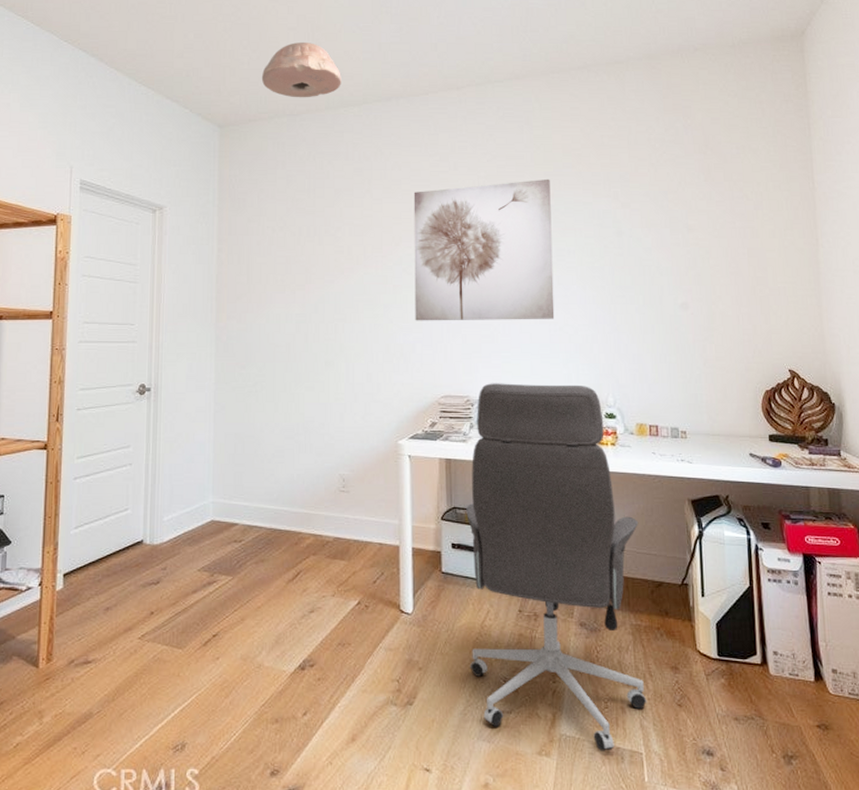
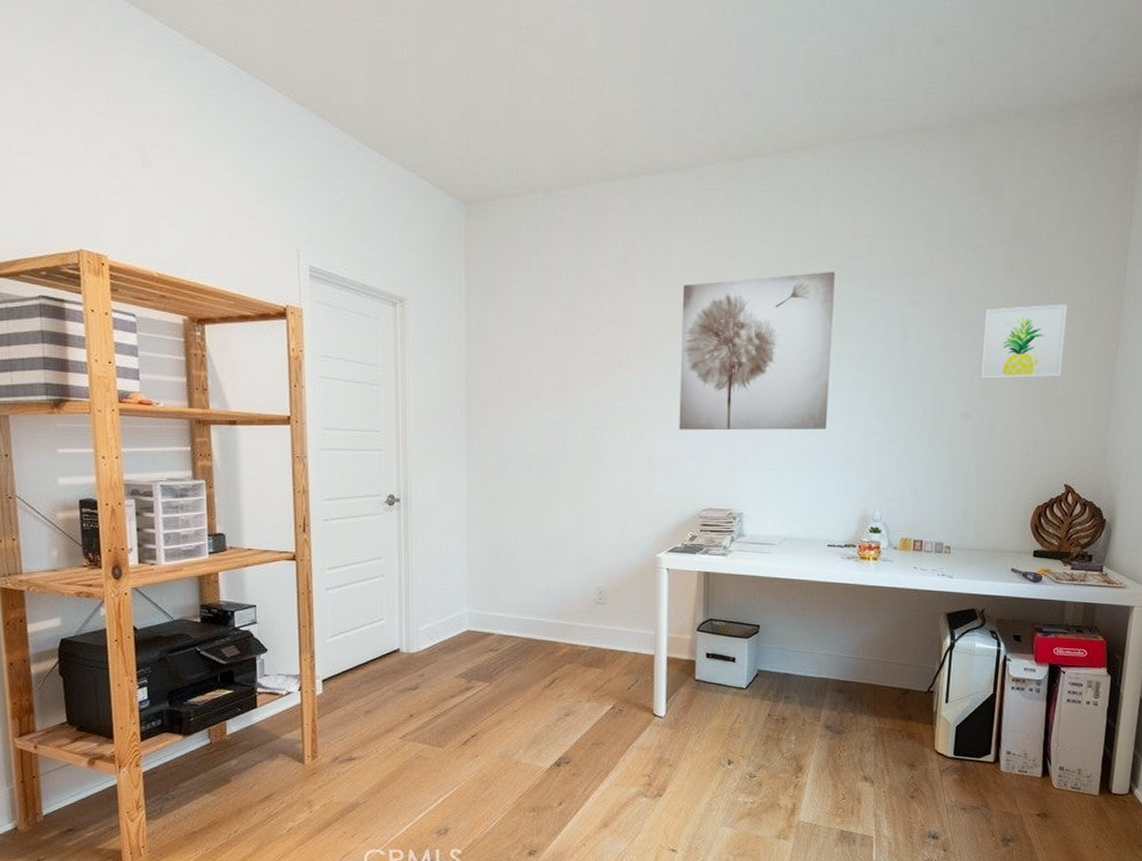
ceiling light: present [261,41,341,98] -> none [512,96,605,169]
office chair: present [466,383,647,751] -> none [717,496,893,835]
wall art: none [690,204,768,273] -> present [980,304,1068,380]

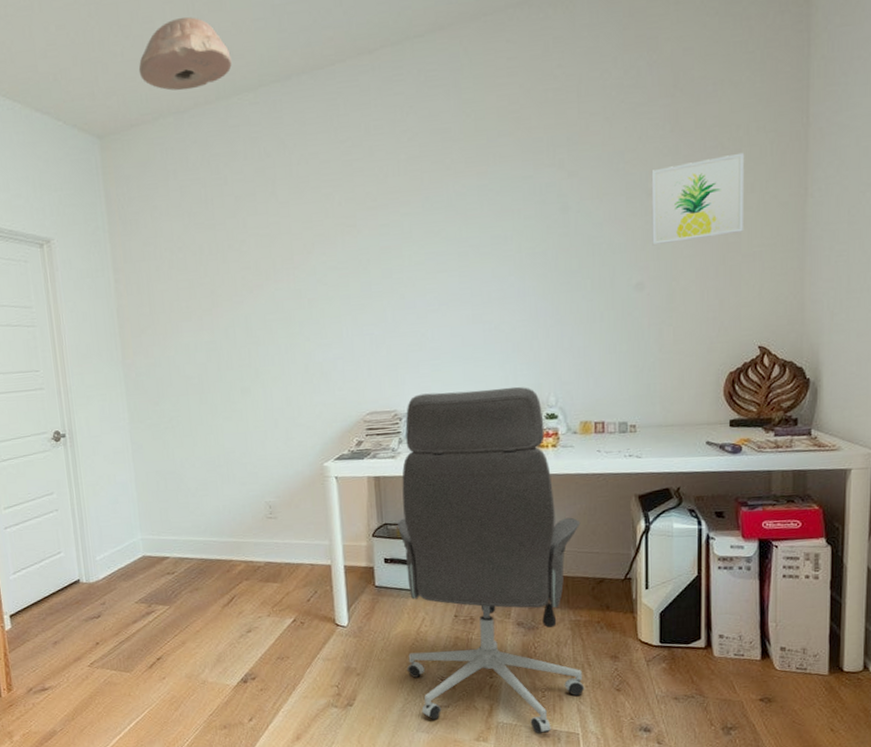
ceiling light: none [512,96,605,169] -> present [138,16,232,91]
wall art: present [679,271,835,431] -> none [324,152,489,336]
office chair: none [717,496,893,835] -> present [398,386,585,735]

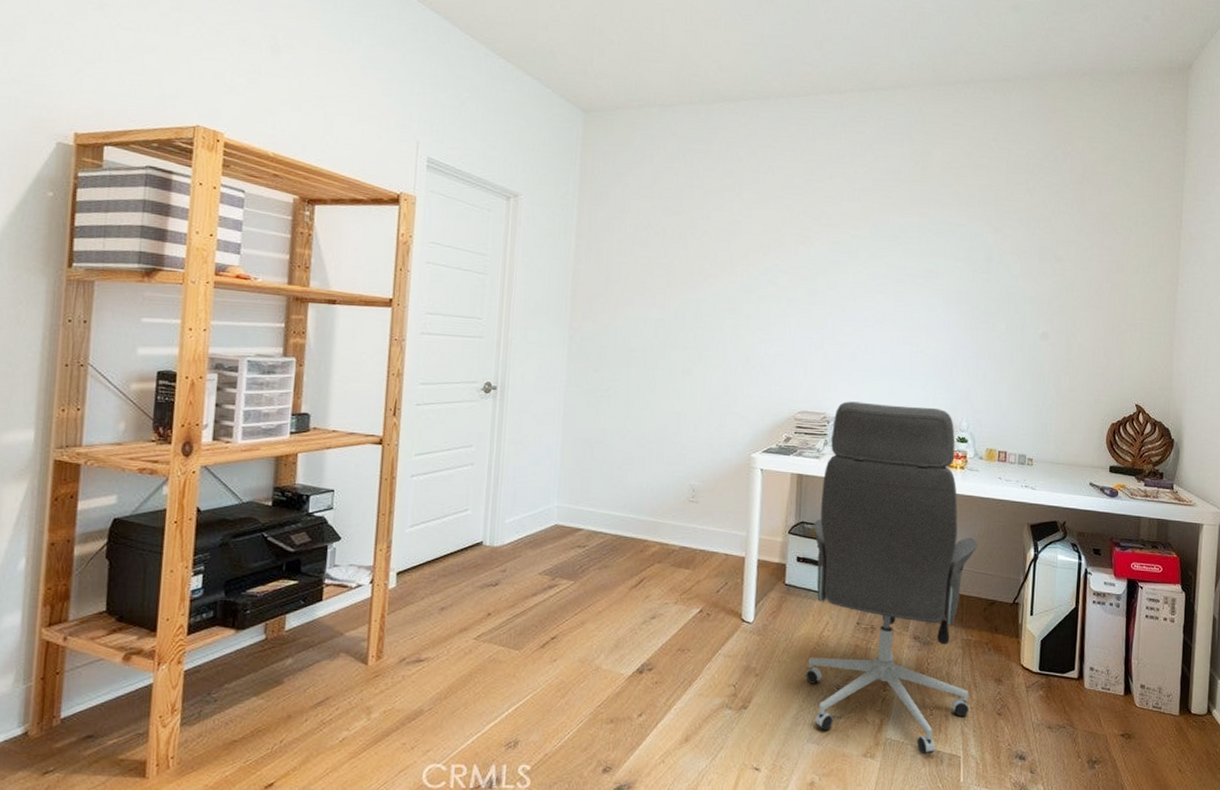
ceiling light: present [138,16,232,91] -> none [632,25,719,89]
wall art: present [651,152,745,246] -> none [1057,239,1133,305]

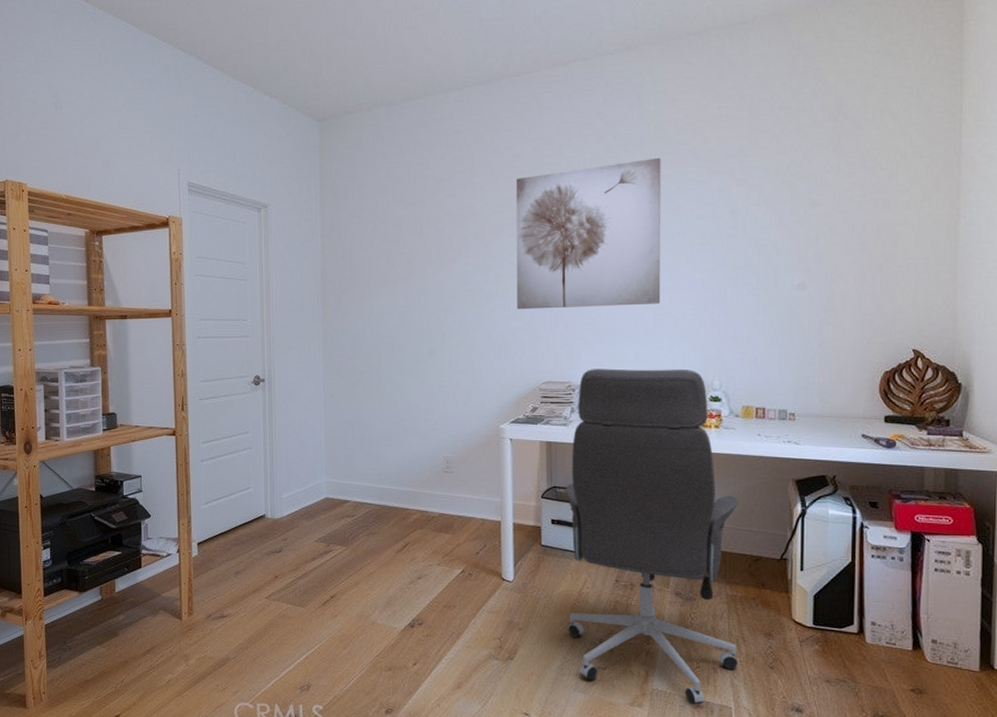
wall art: none [777,196,926,341] -> present [516,157,661,310]

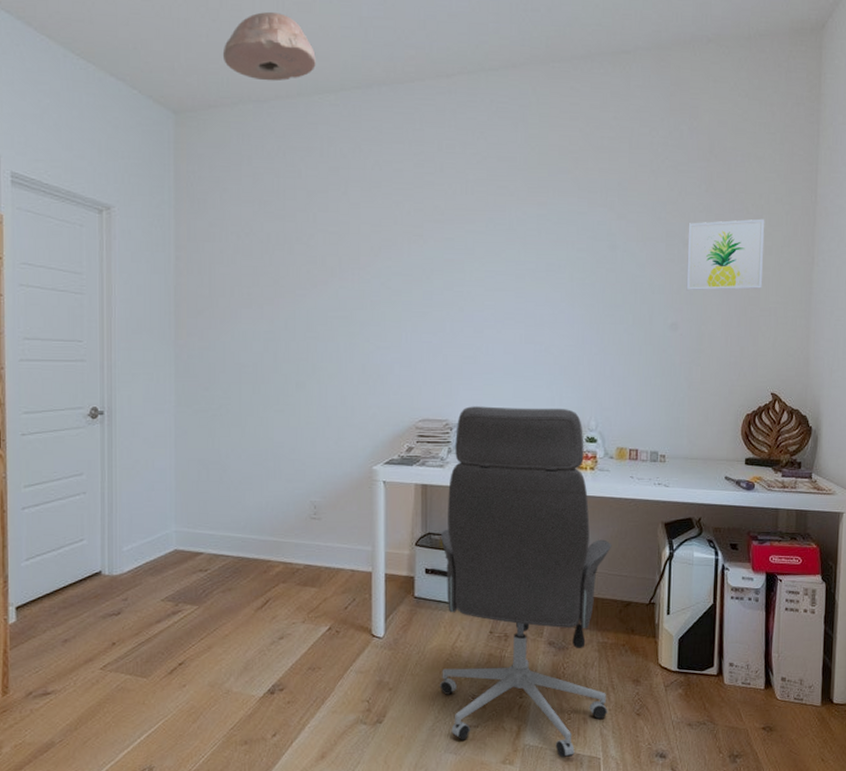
ceiling light: none [358,24,441,86] -> present [222,11,316,81]
wall art: present [516,157,661,310] -> none [393,184,544,340]
wall art: none [814,174,902,251] -> present [686,218,765,291]

